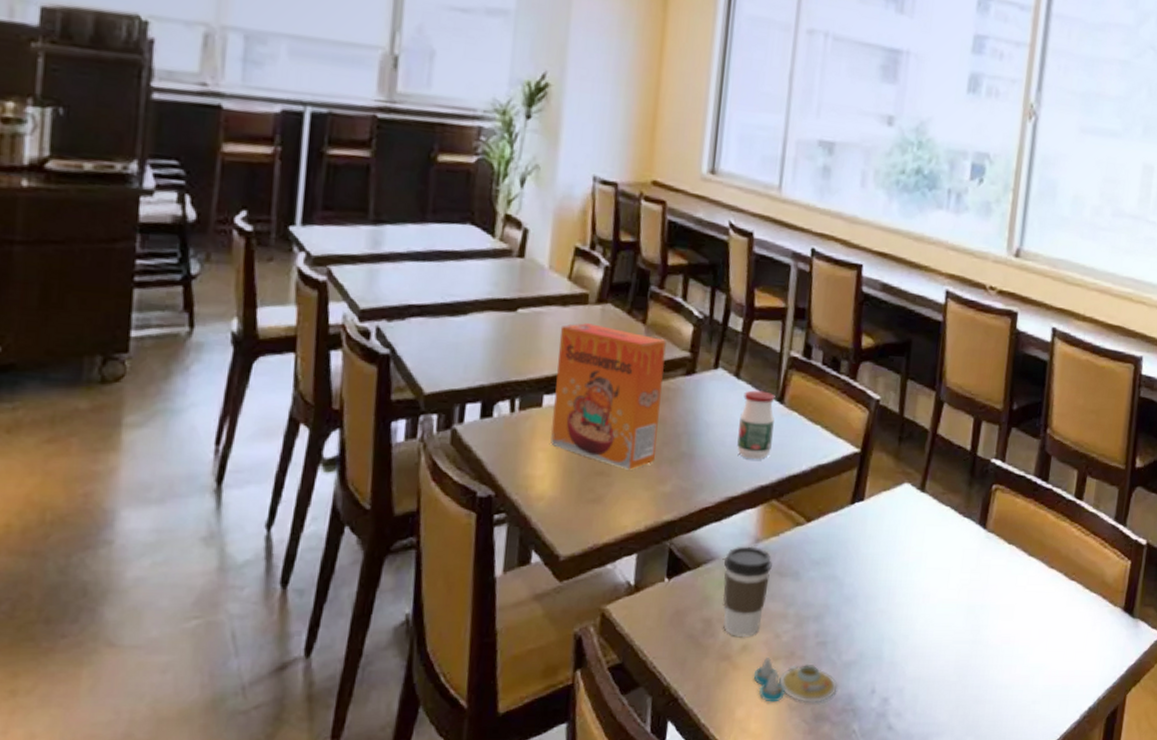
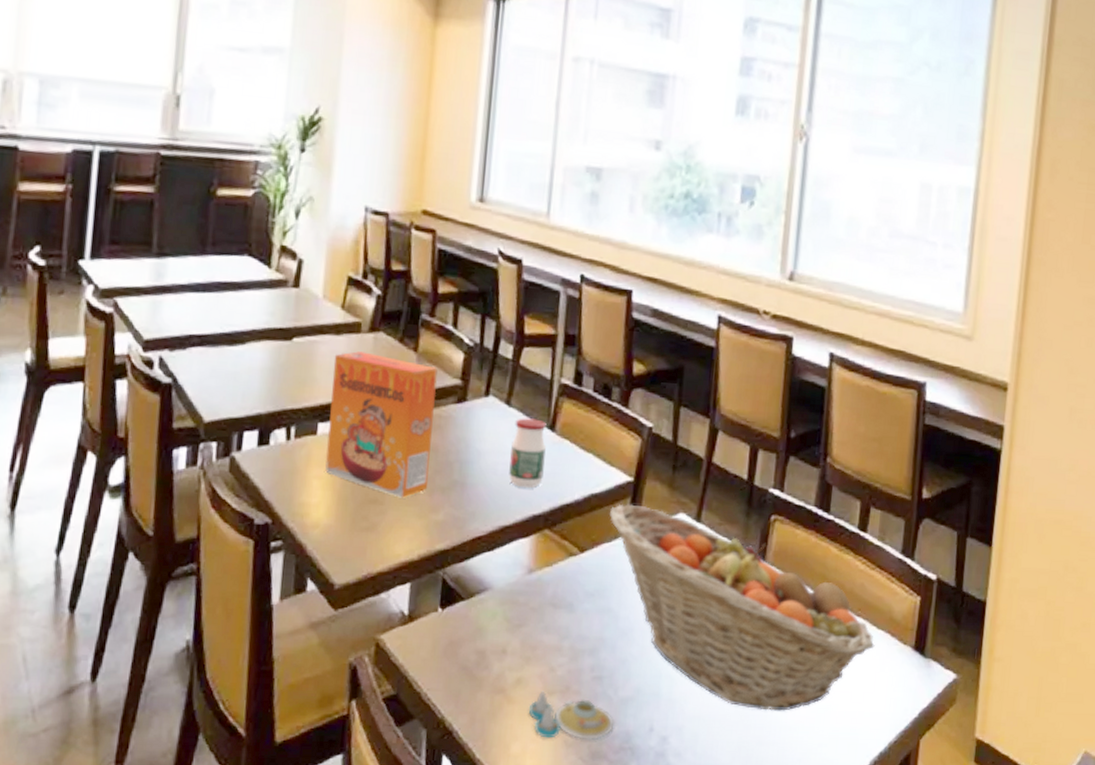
coffee cup: present [722,546,772,638] -> none [496,576,546,671]
fruit basket: none [836,474,1087,671] -> present [610,504,875,711]

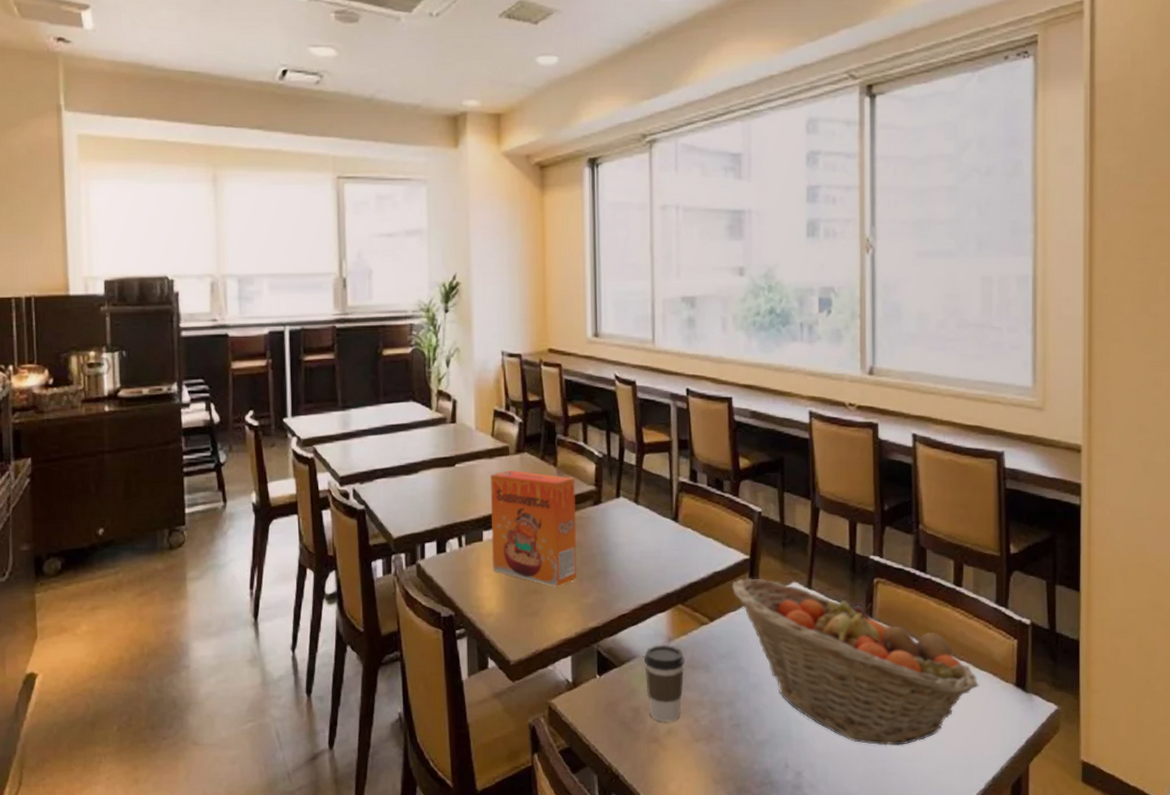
coffee cup: none [496,576,546,671] -> present [644,645,685,723]
jar: present [509,418,547,489] -> none [643,513,672,572]
salt and pepper shaker set: present [529,691,615,739] -> none [681,738,754,778]

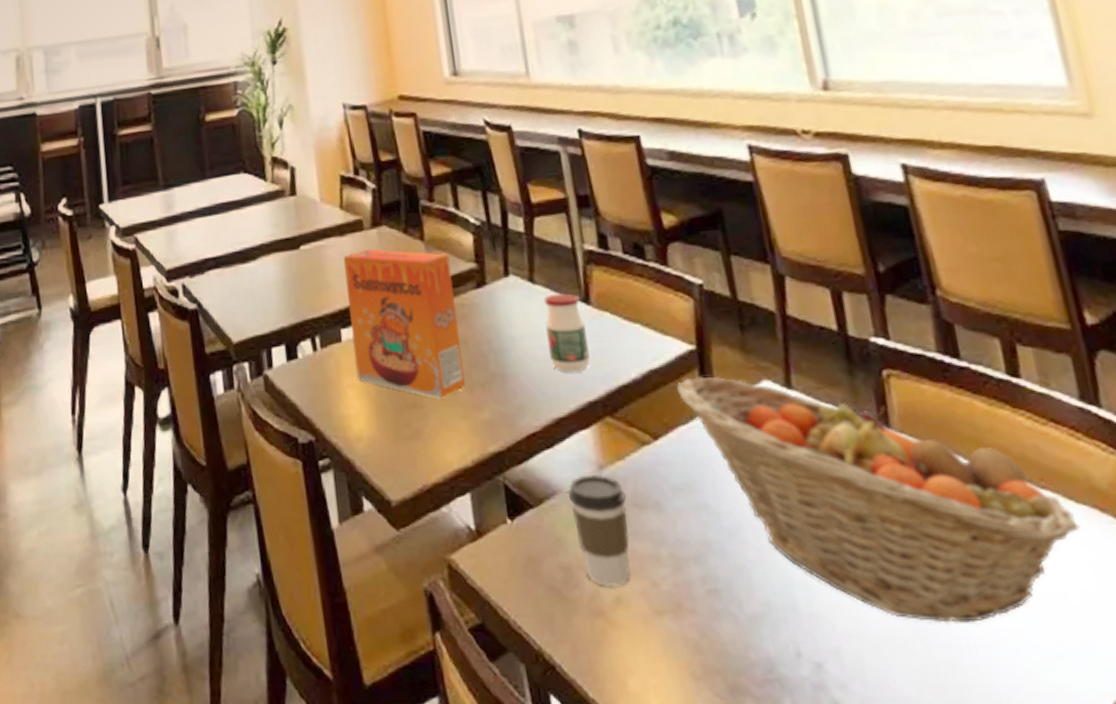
jar: none [643,513,672,572] -> present [544,293,590,373]

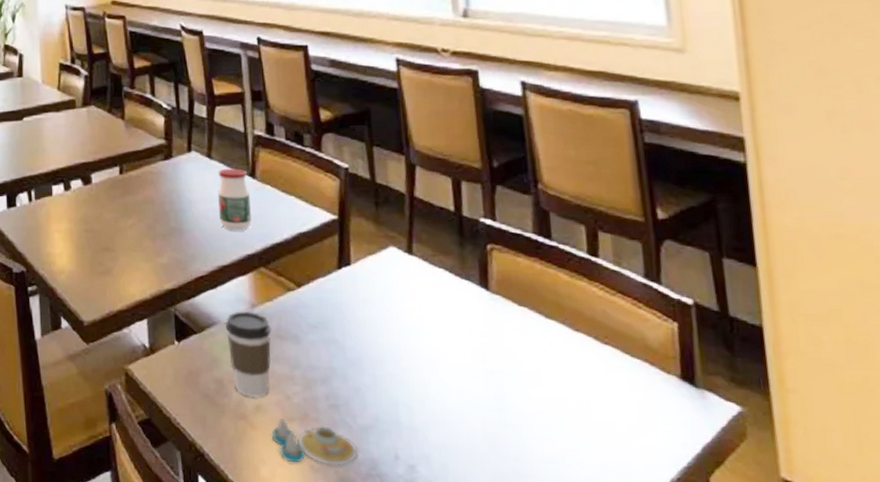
cereal box: present [343,249,466,399] -> none [57,124,150,245]
salt and pepper shaker set: none [638,611,749,670] -> present [272,417,358,465]
fruit basket: present [677,376,1080,623] -> none [320,240,632,443]

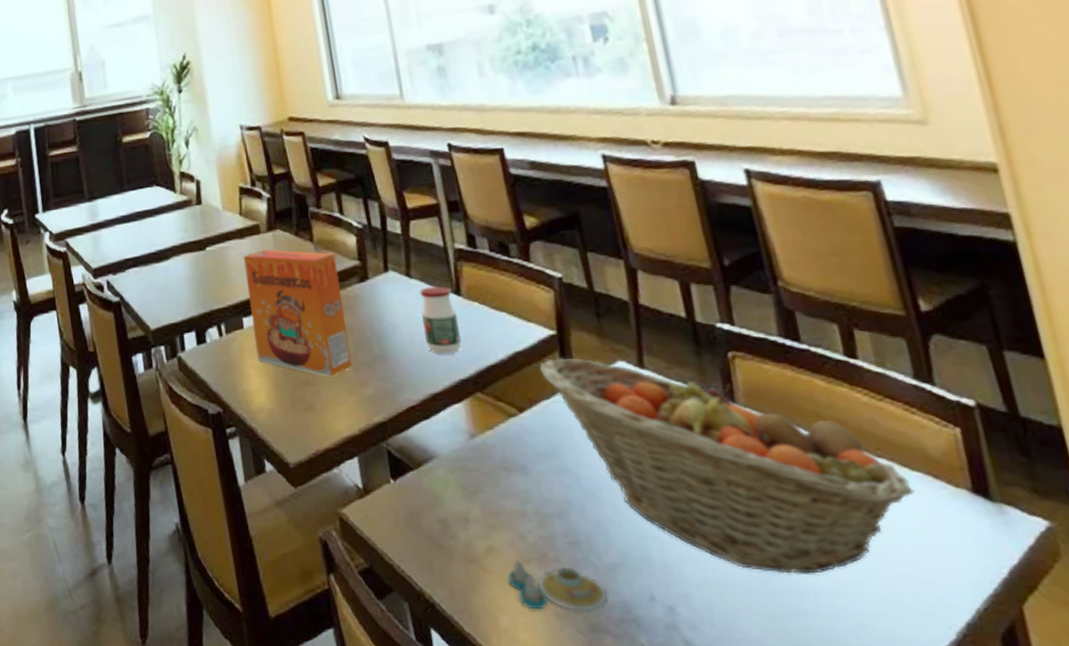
cereal box: none [57,124,150,245] -> present [243,249,353,377]
coffee cup: present [226,311,271,398] -> none [444,442,500,539]
fruit basket: none [320,240,632,443] -> present [540,358,915,574]

